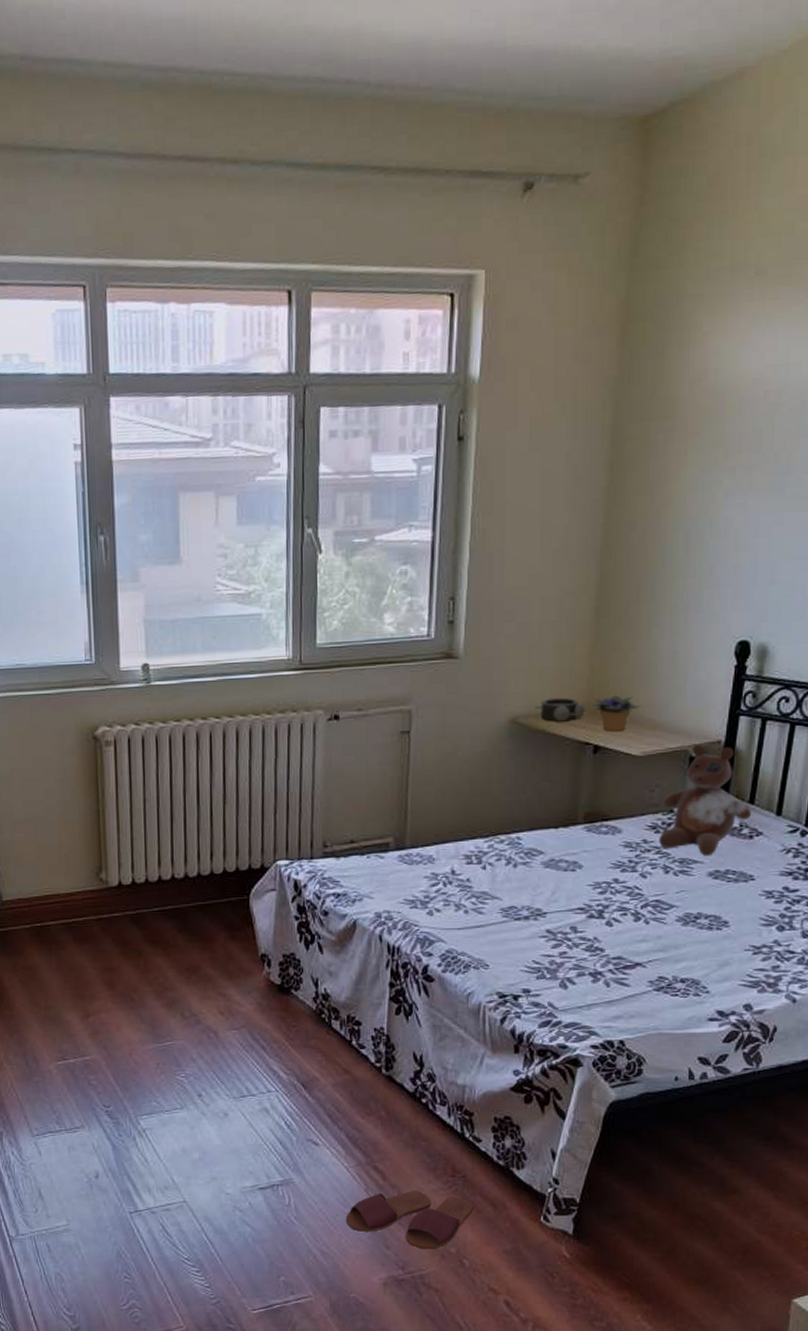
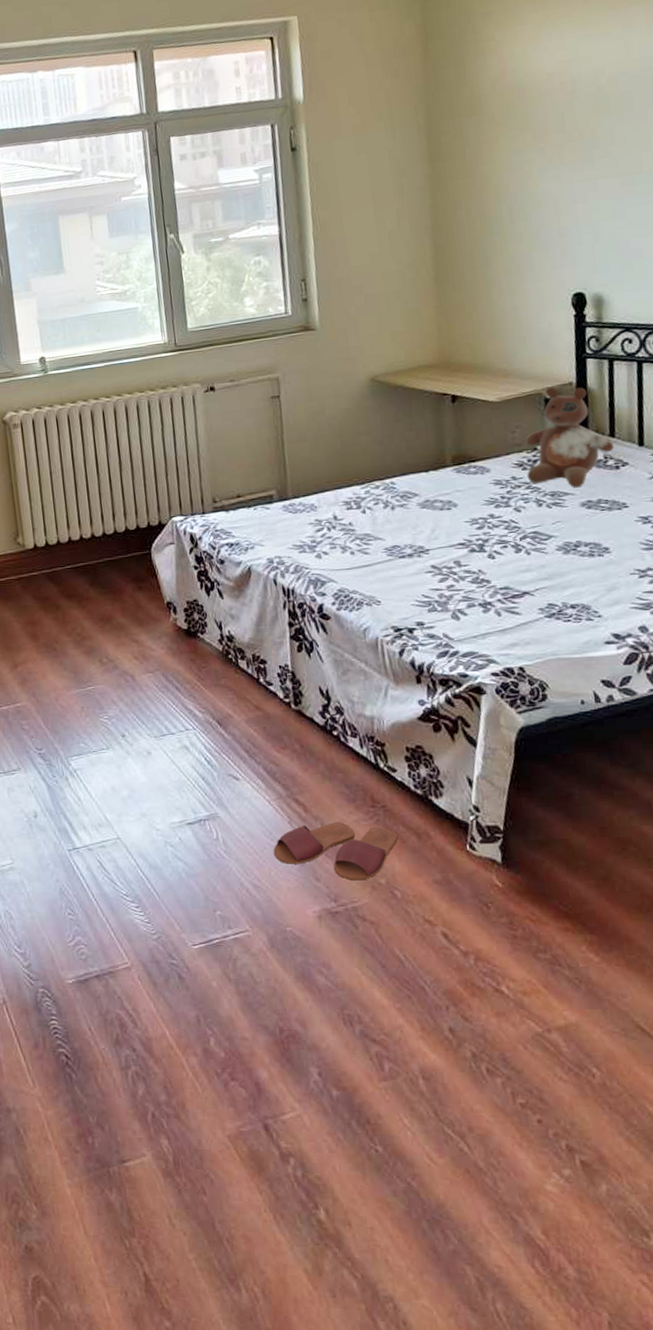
alarm clock: present [535,698,586,722] -> none [391,356,439,378]
potted flower: present [589,695,642,733] -> none [441,349,492,383]

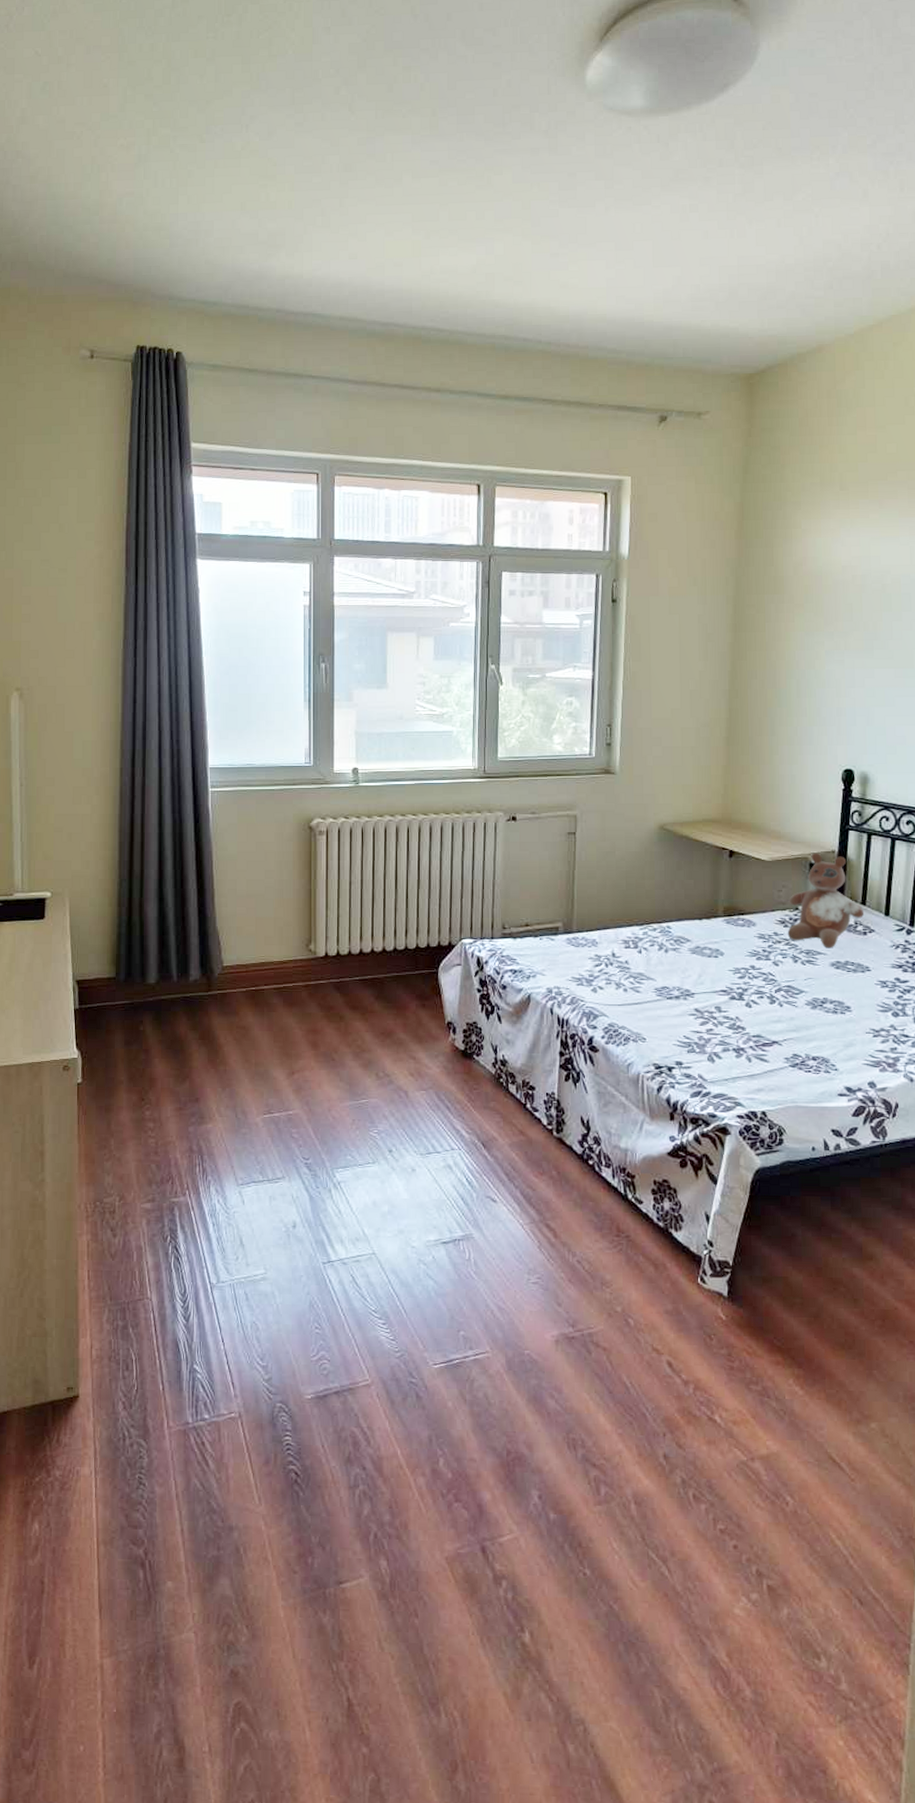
slippers: present [273,822,398,881] -> none [520,1249,637,1307]

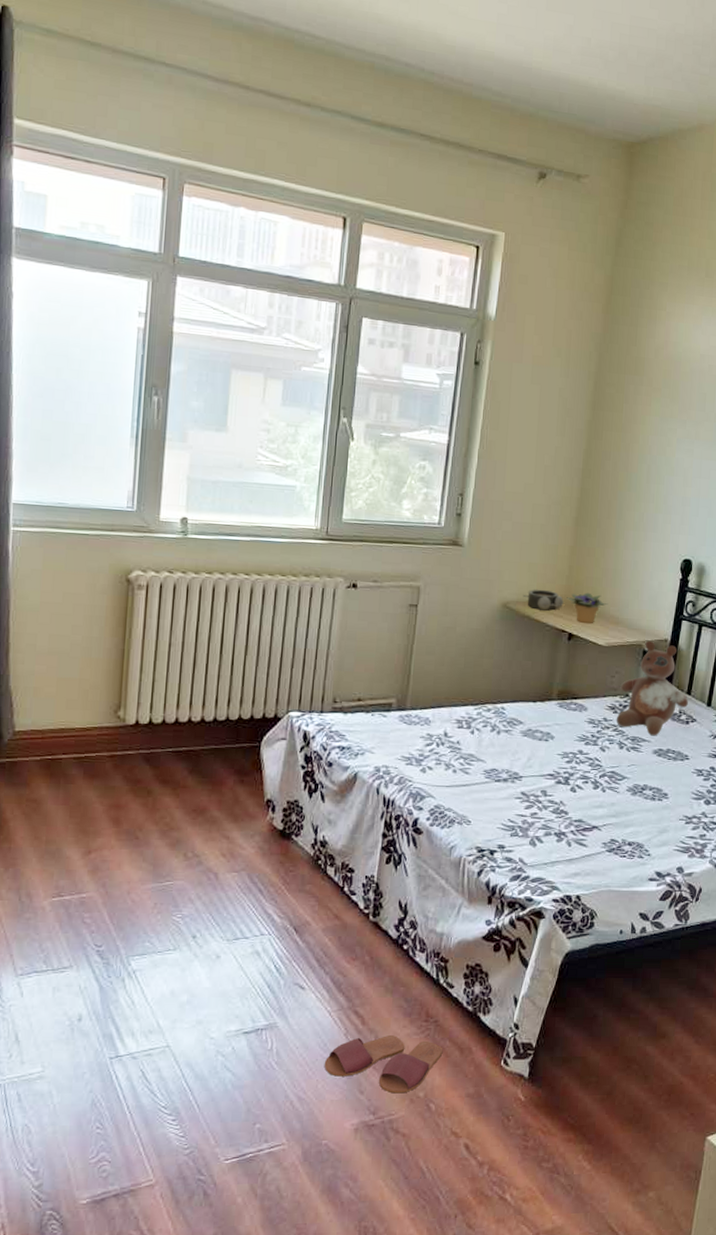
slippers: none [520,1249,637,1307] -> present [324,1035,443,1094]
alarm clock: none [679,810,722,830] -> present [523,590,564,611]
potted flower: none [724,809,768,840] -> present [566,592,608,624]

